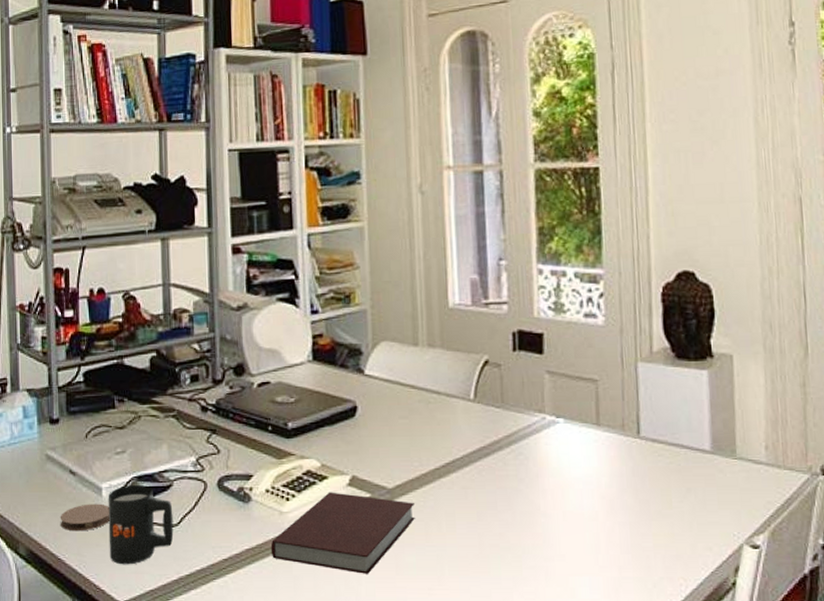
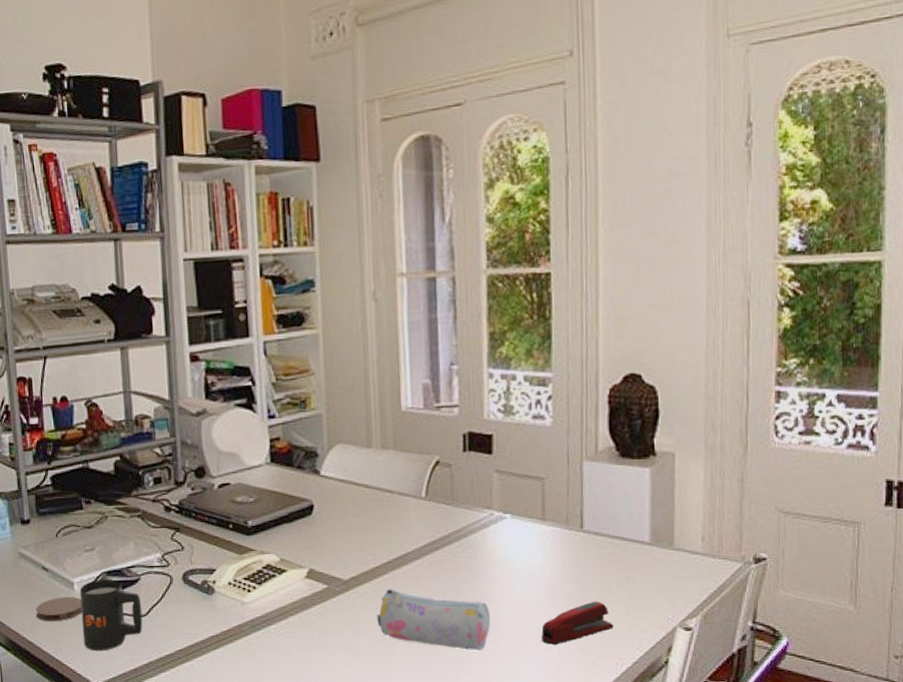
notebook: present [270,492,415,574] -> none [234,583,369,657]
pencil case: none [423,498,544,568] -> present [377,588,490,650]
stapler: none [599,514,677,563] -> present [541,601,614,645]

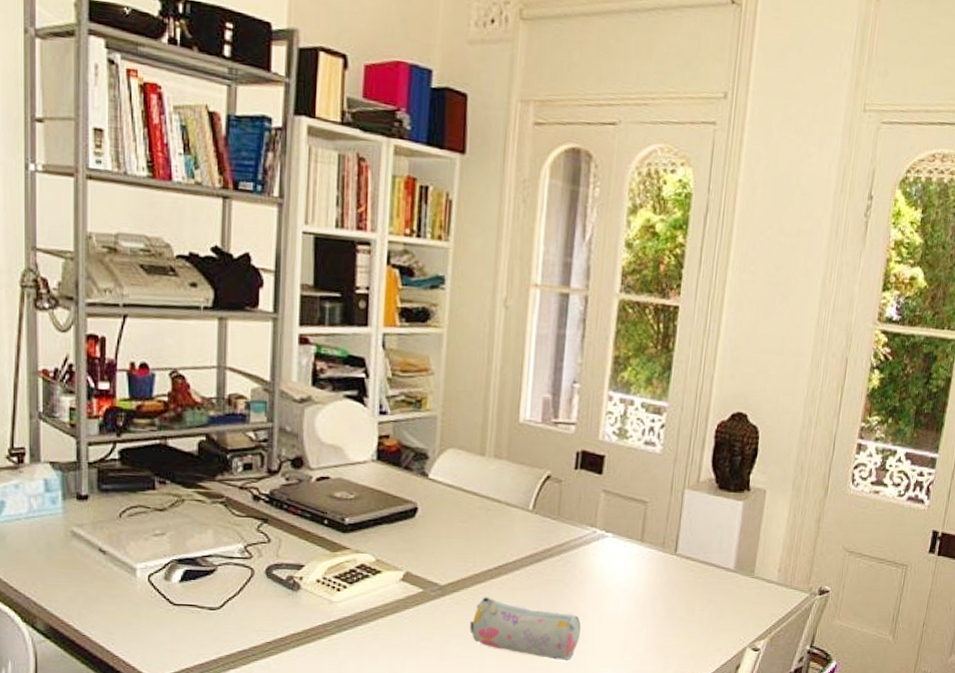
coaster: present [35,596,82,622] -> none [86,583,144,610]
mug: present [79,578,143,651] -> none [142,567,216,644]
stapler: present [541,601,614,645] -> none [626,620,693,658]

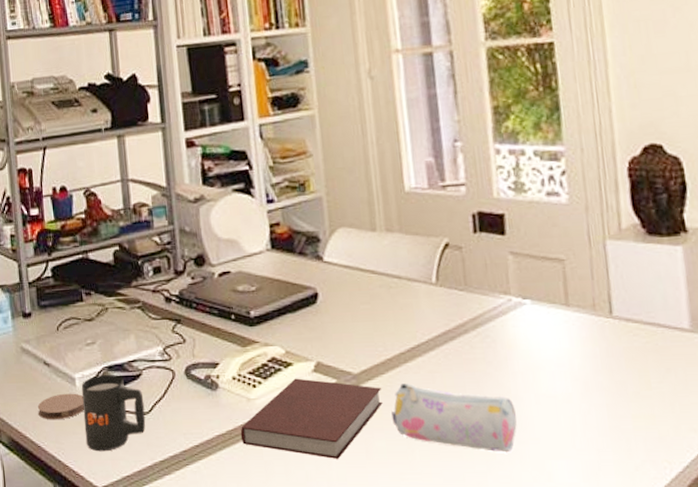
coaster: none [86,583,144,610] -> present [37,393,84,420]
mug: none [142,567,216,644] -> present [81,374,146,452]
notebook: none [317,585,464,660] -> present [240,378,383,459]

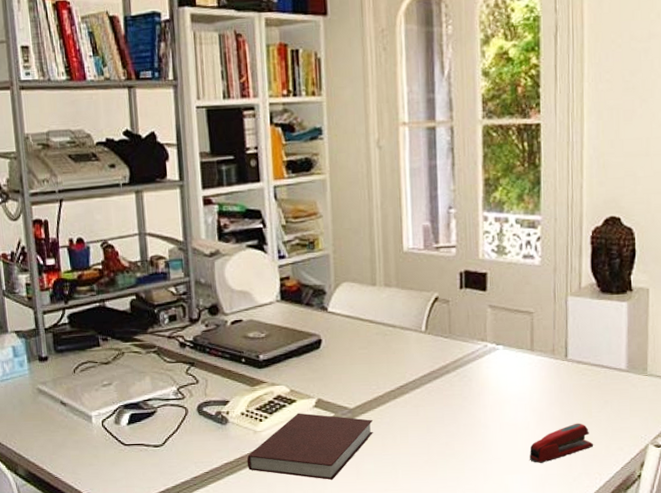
coaster: present [37,393,84,420] -> none [54,429,100,454]
mug: present [81,374,146,452] -> none [97,411,160,480]
pencil case: present [391,382,517,452] -> none [380,415,484,470]
stapler: none [575,396,658,446] -> present [529,423,594,463]

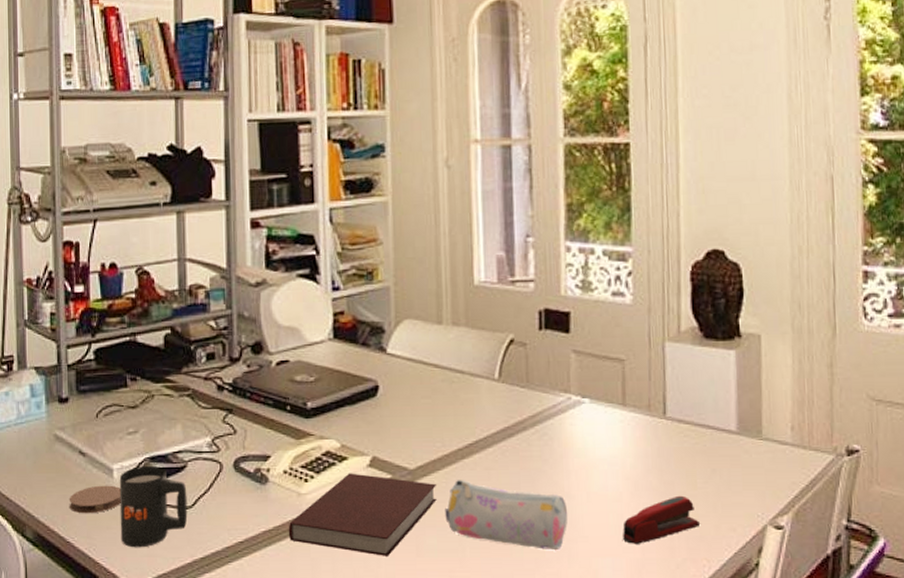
coaster: none [54,429,100,454] -> present [69,485,121,514]
mug: none [97,411,160,480] -> present [119,465,188,548]
pencil case: none [380,415,484,470] -> present [445,479,567,550]

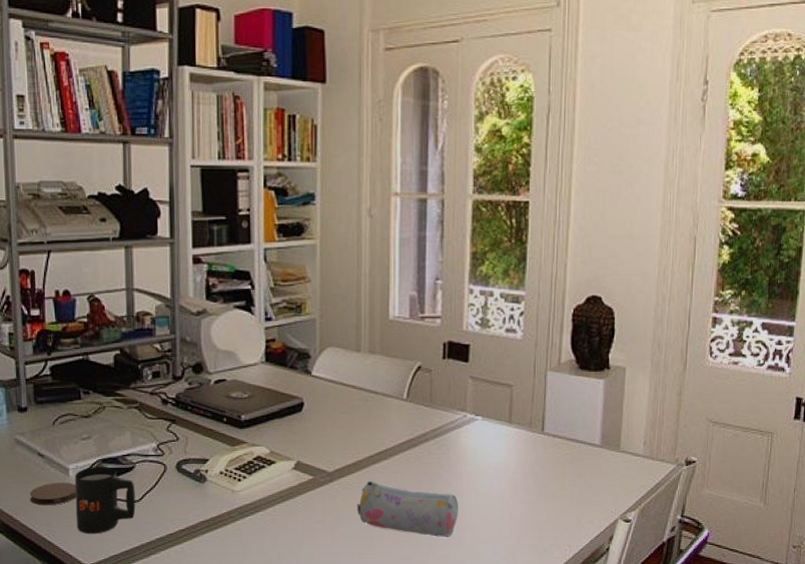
notebook: present [288,473,437,556] -> none [223,474,350,542]
stapler: present [623,495,701,544] -> none [503,495,566,533]

